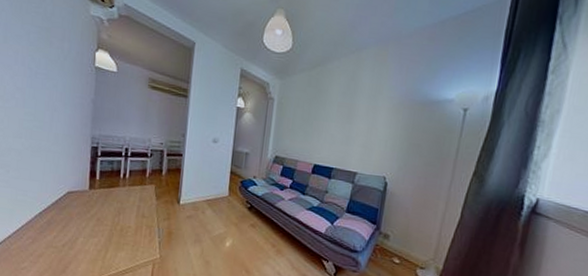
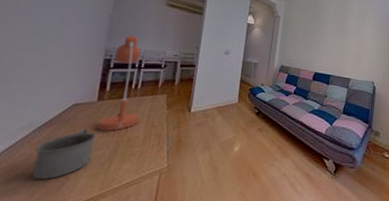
mug: none [39,216,92,262] -> present [32,129,97,180]
desk lamp: none [91,121,130,220] -> present [97,35,141,131]

